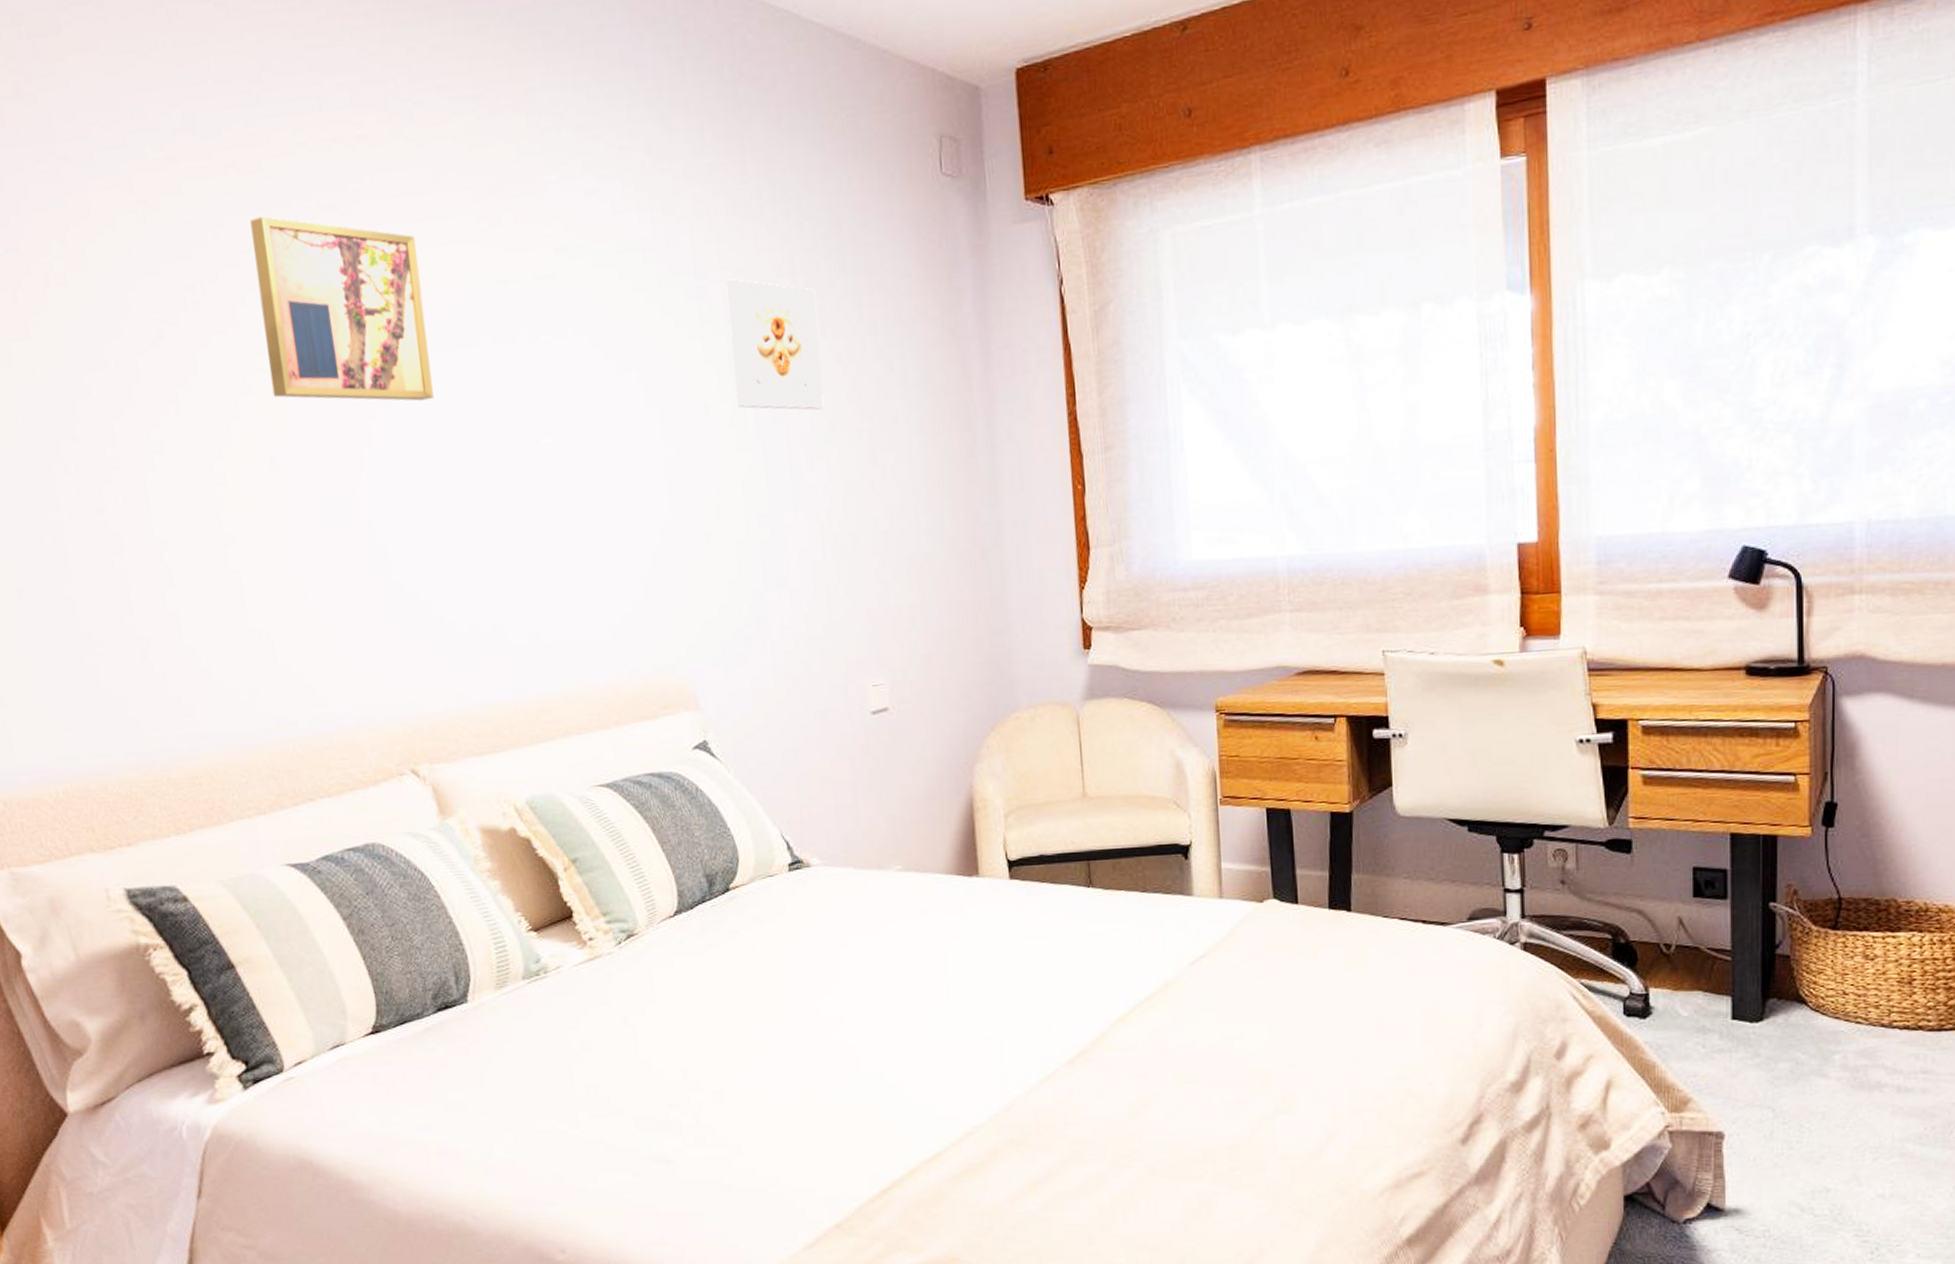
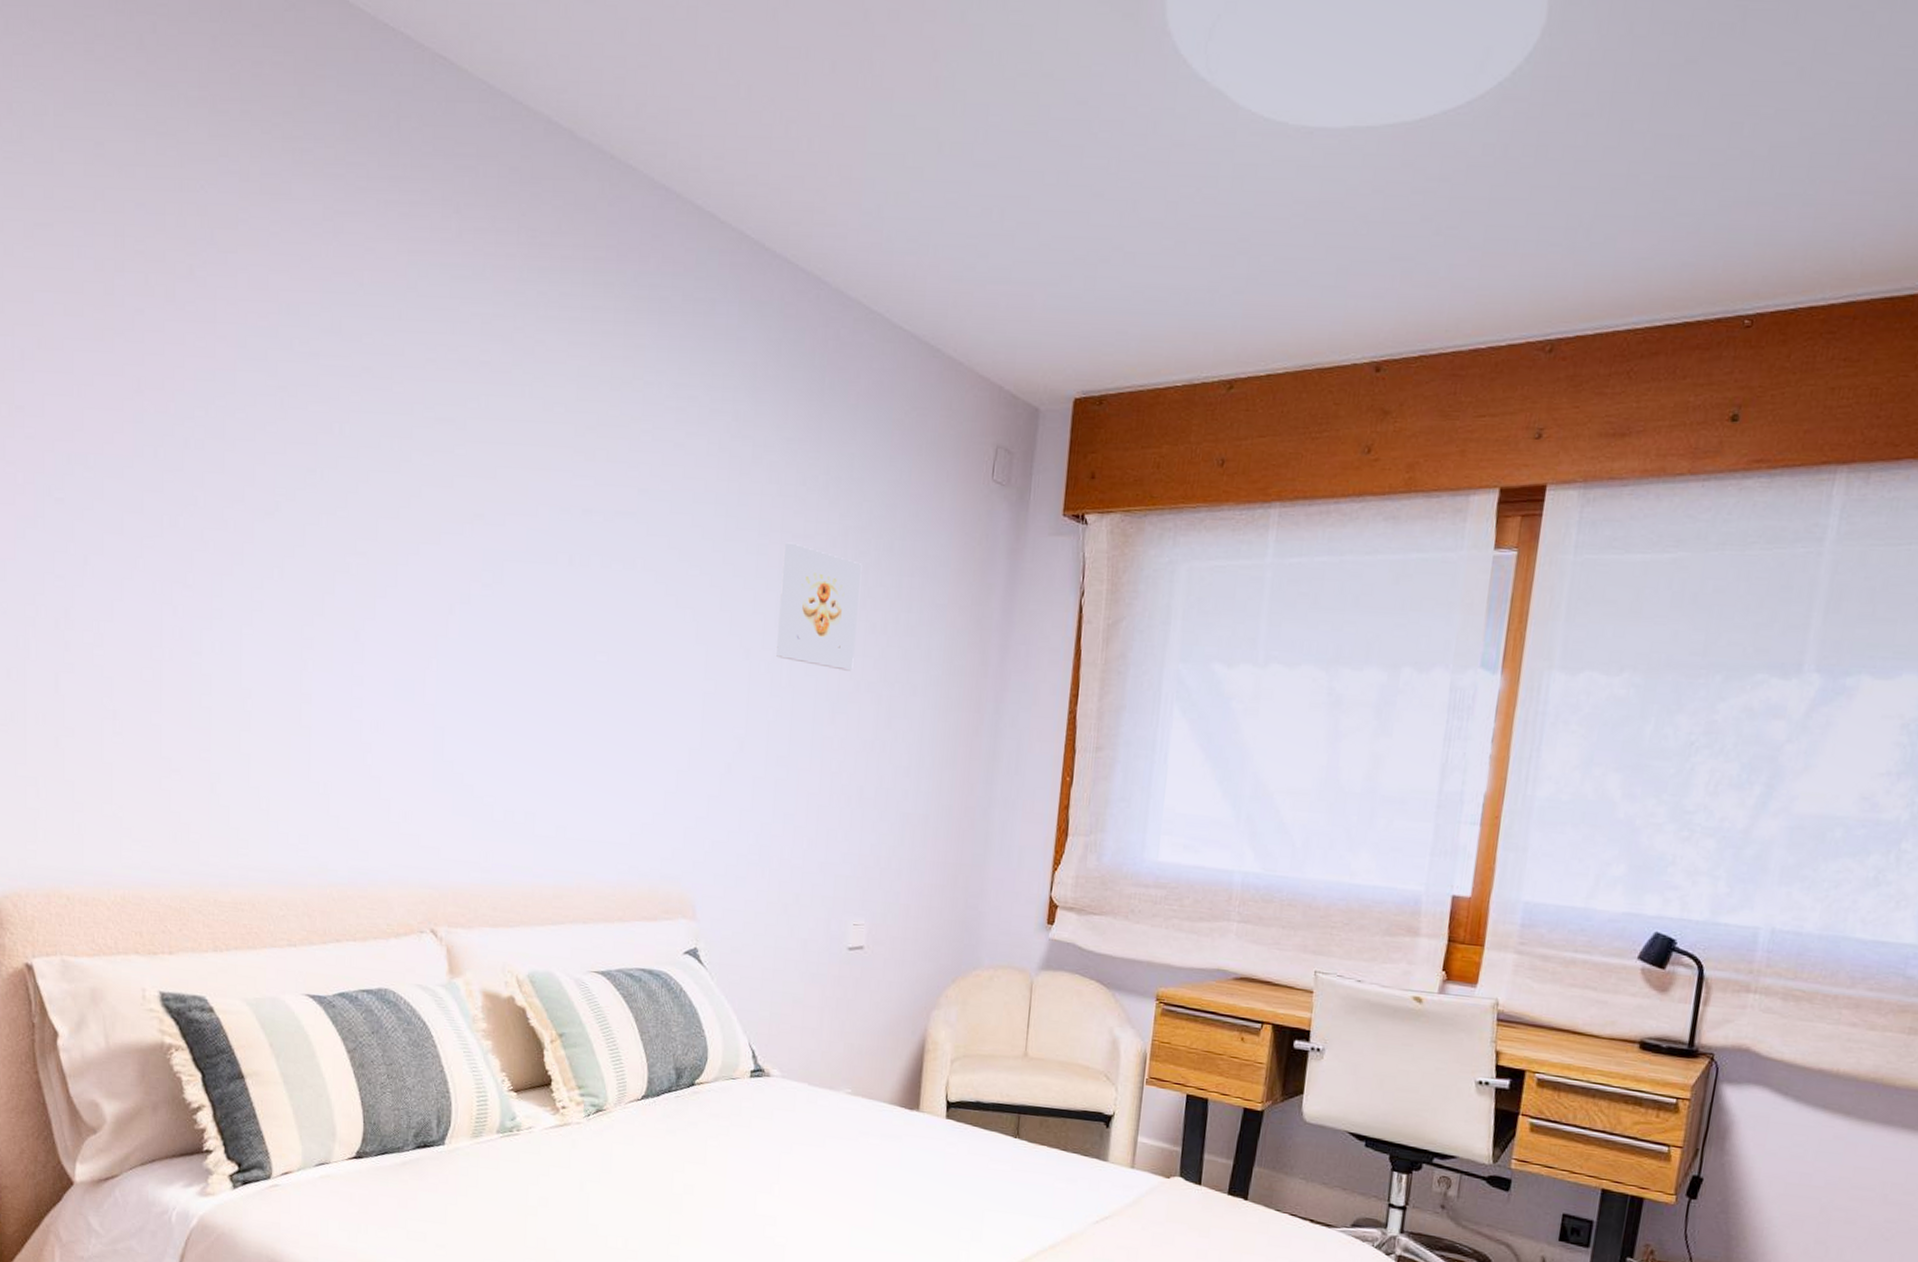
wall art: present [250,216,434,401] -> none [367,418,516,605]

